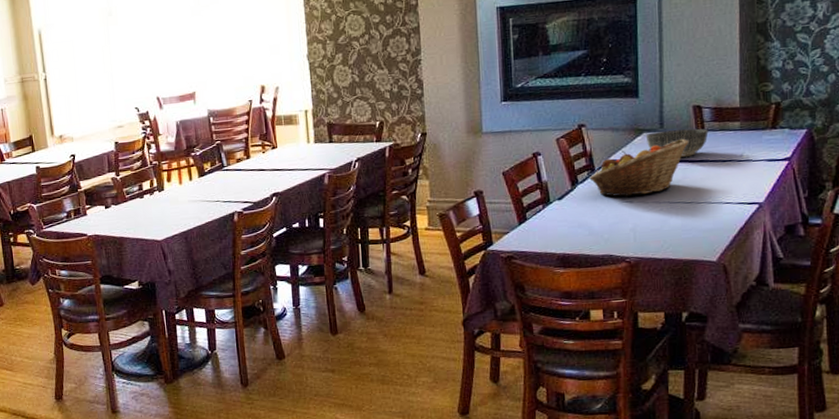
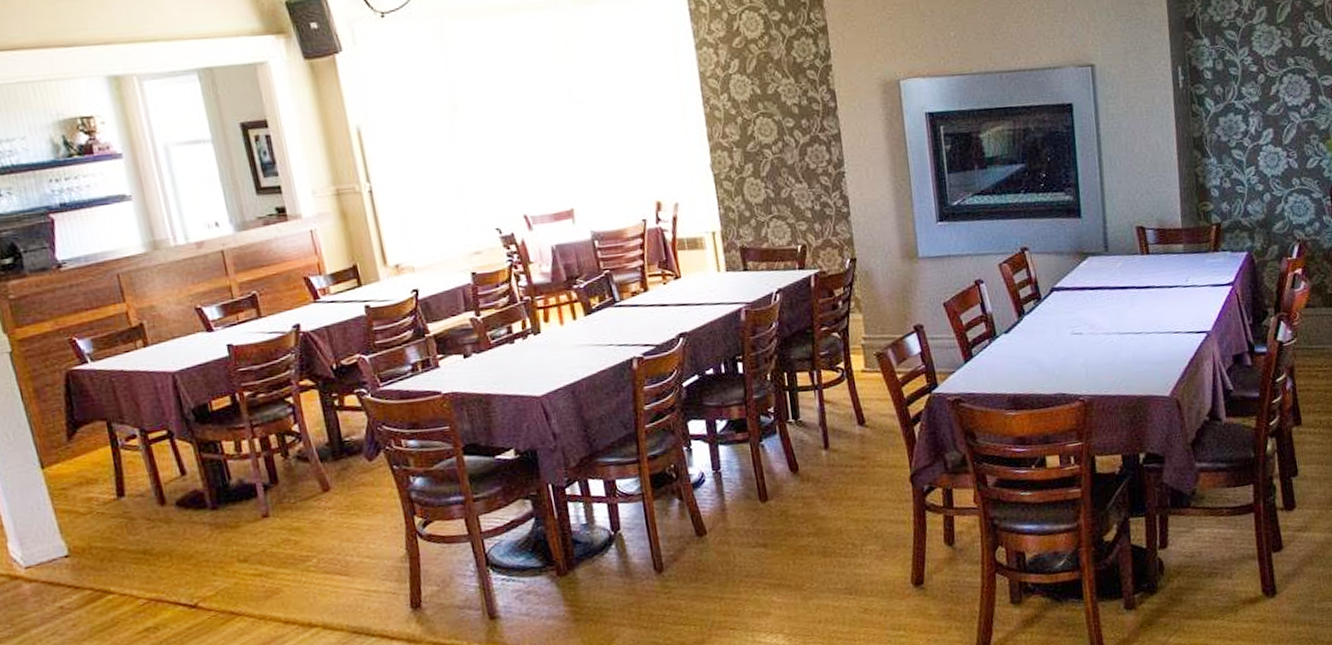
fruit basket: present [589,138,689,197] -> none [1036,262,1135,328]
bowl: present [645,128,709,157] -> none [1091,251,1153,283]

